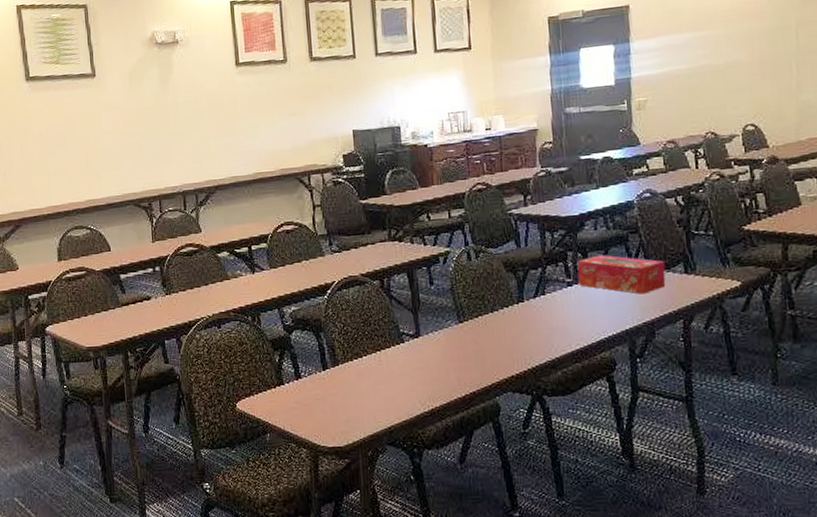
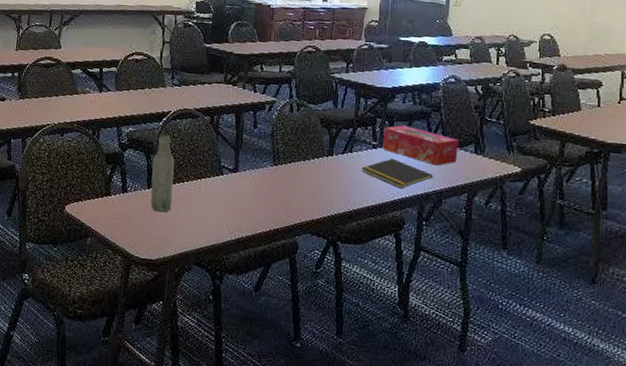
bottle: none [324,306,353,394] -> present [150,133,175,213]
notepad: none [558,293,641,326] -> present [361,158,433,189]

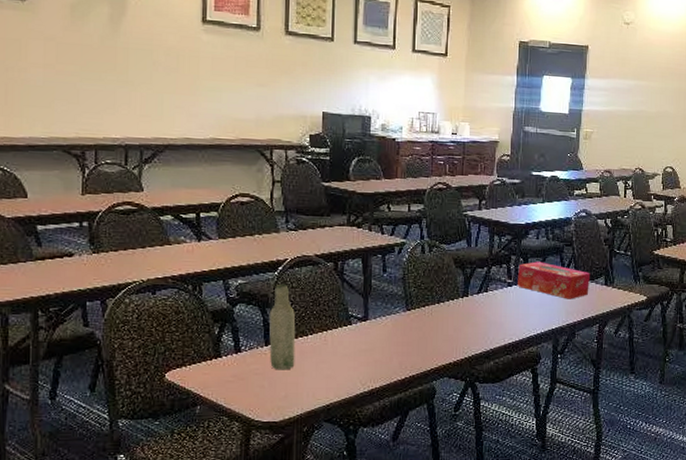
notepad: present [361,158,433,189] -> none [497,295,567,325]

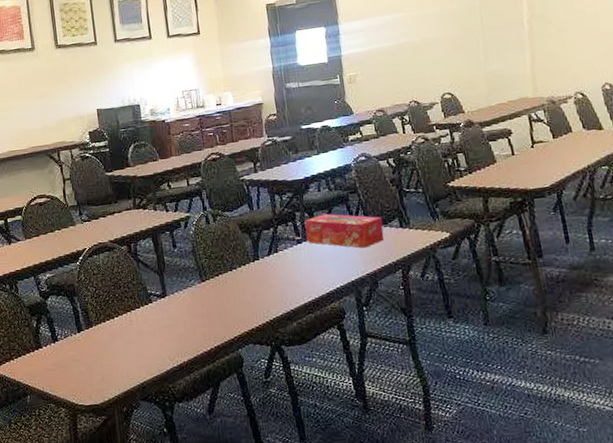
bottle: present [269,283,296,370] -> none [77,272,107,355]

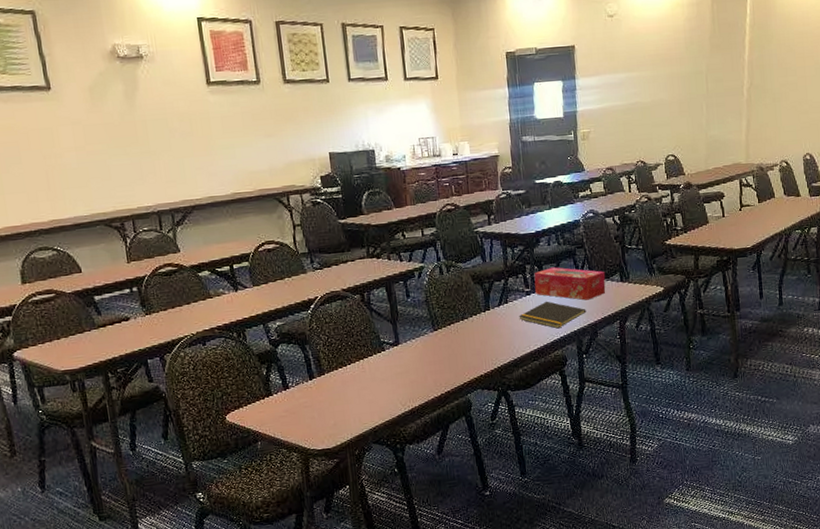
notepad: none [290,249,364,279] -> present [519,301,587,329]

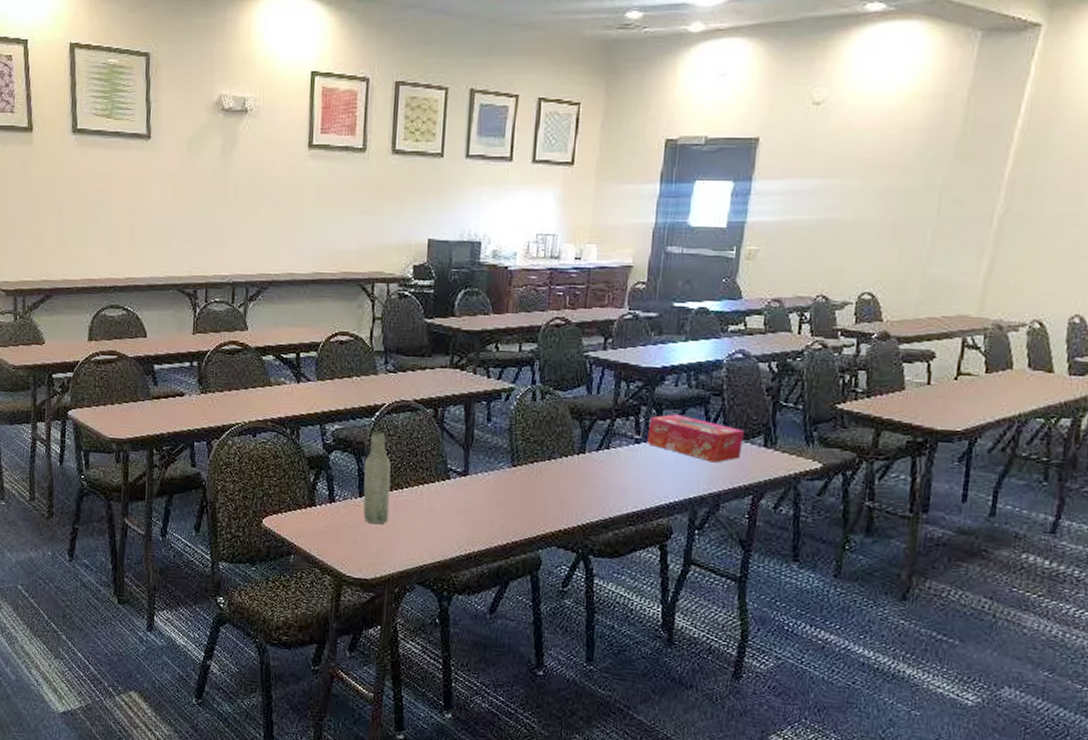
bottle: none [309,320,339,401] -> present [363,430,391,525]
notepad: present [519,301,587,329] -> none [620,454,710,492]

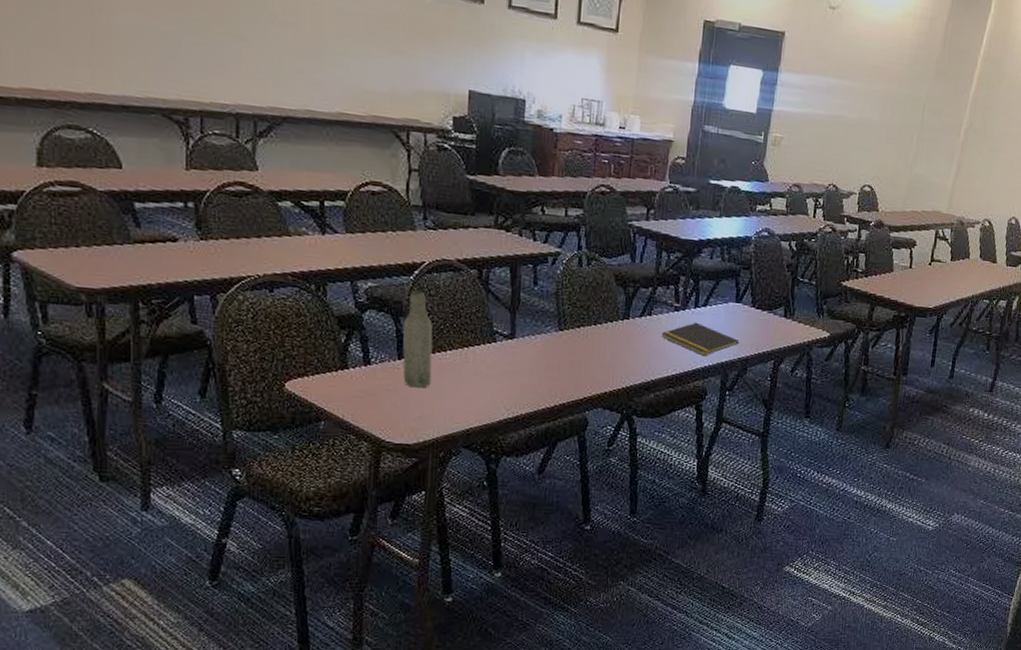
notepad: none [620,454,710,492] -> present [661,322,740,356]
tissue box: present [647,414,745,463] -> none [686,284,769,331]

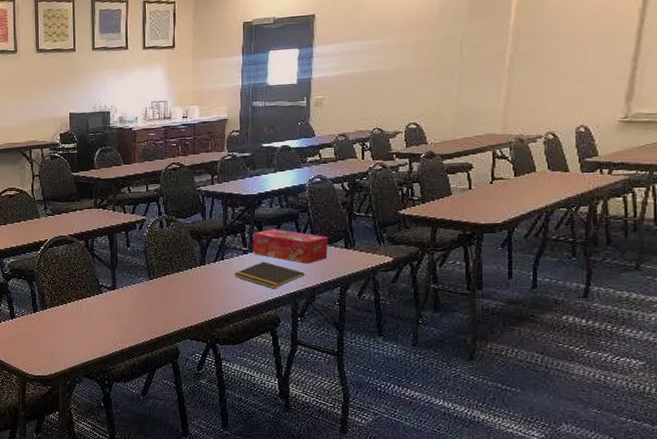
bottle: present [403,289,433,388] -> none [36,260,58,333]
tissue box: none [686,284,769,331] -> present [253,229,329,264]

